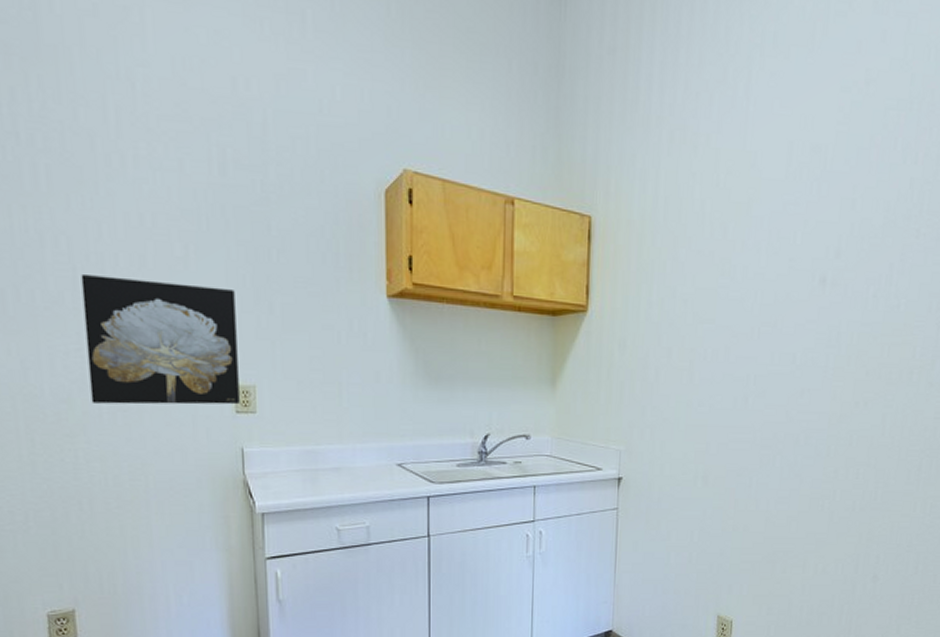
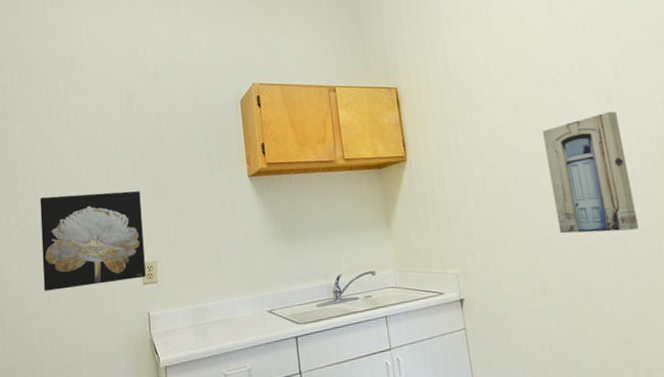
wall art: none [736,294,826,430] -> present [543,111,639,234]

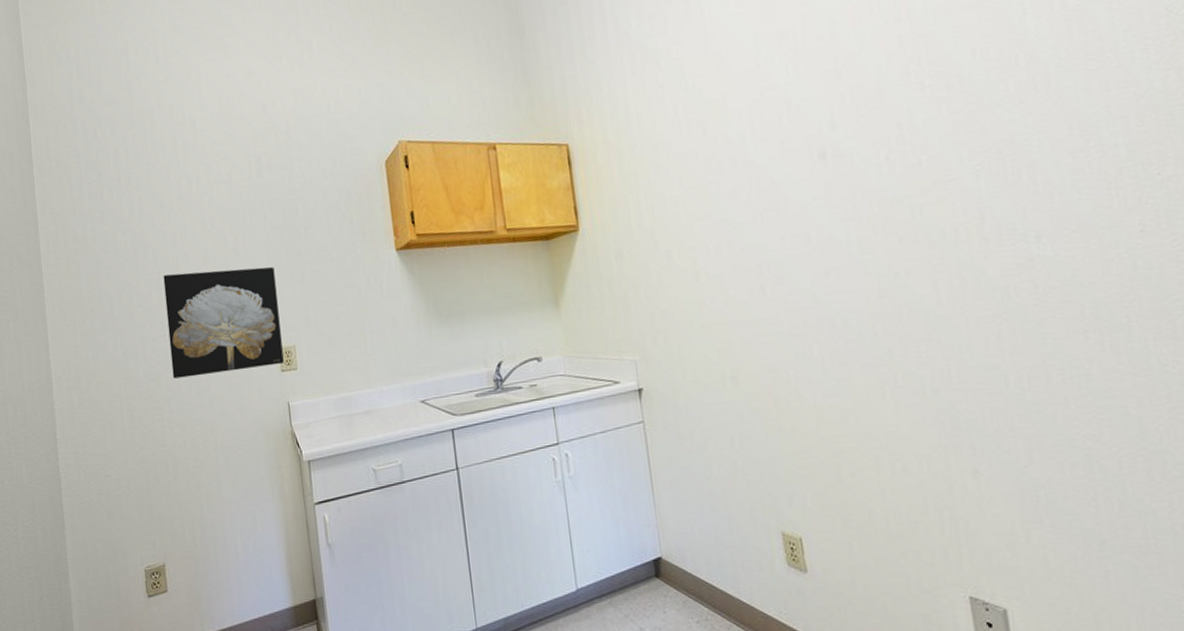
wall art: present [543,111,639,234] -> none [741,169,851,315]

